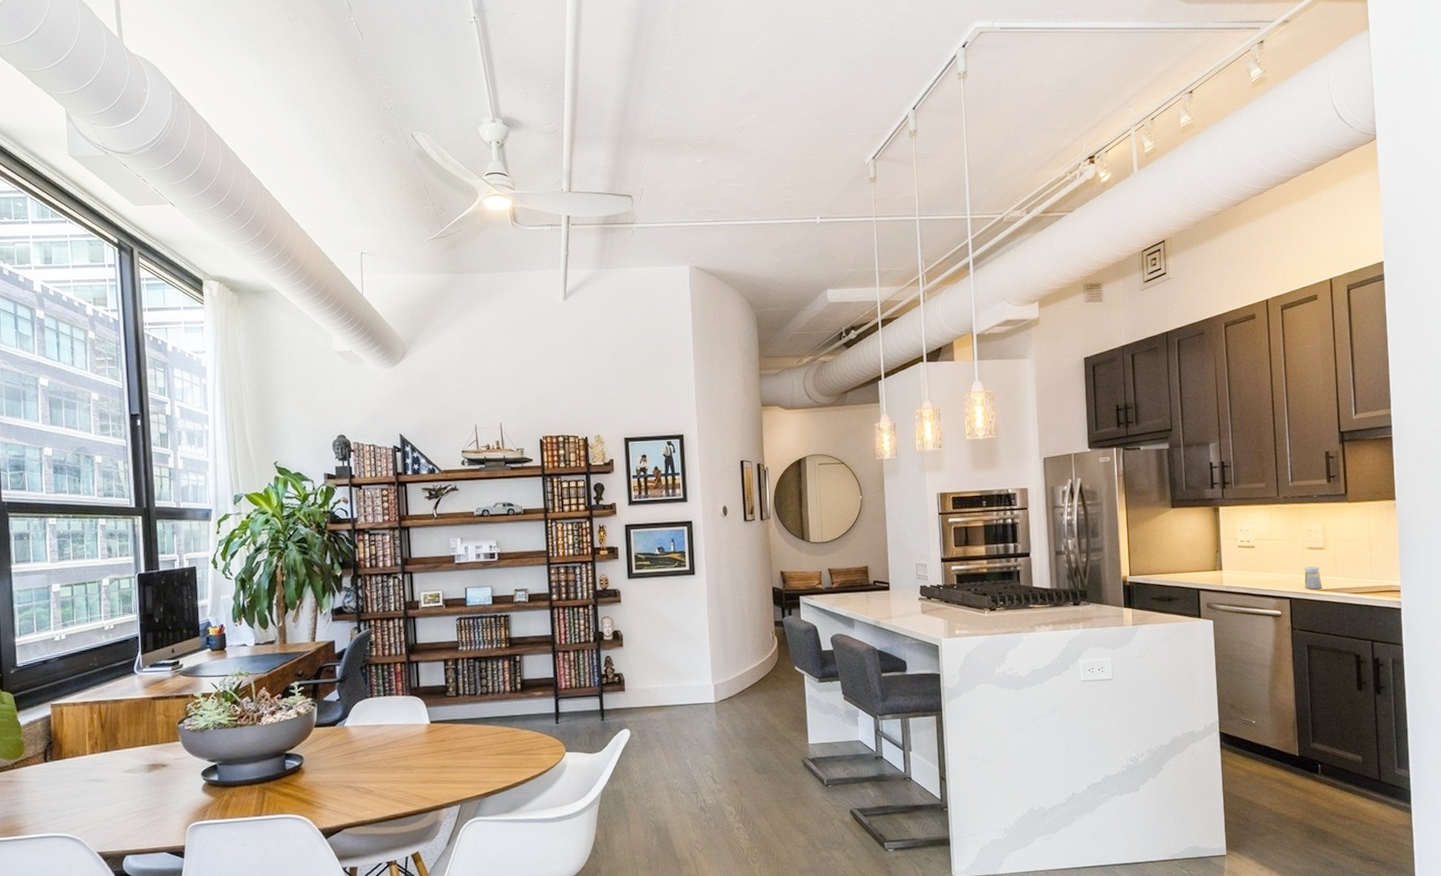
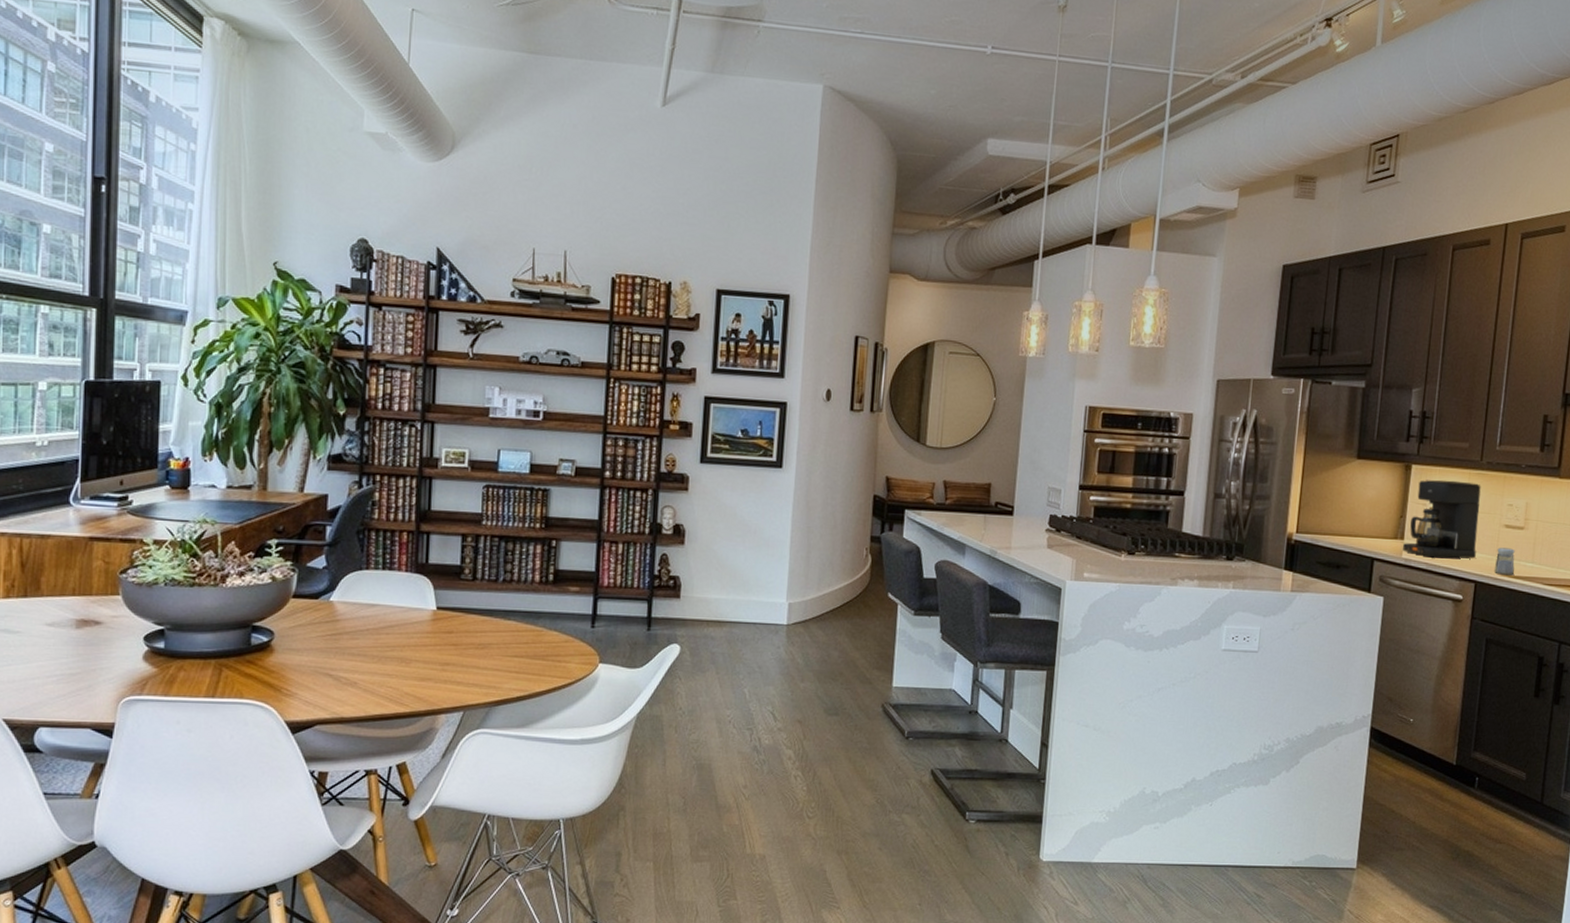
coffee maker: none [1222,515,1287,583] -> present [1402,480,1481,559]

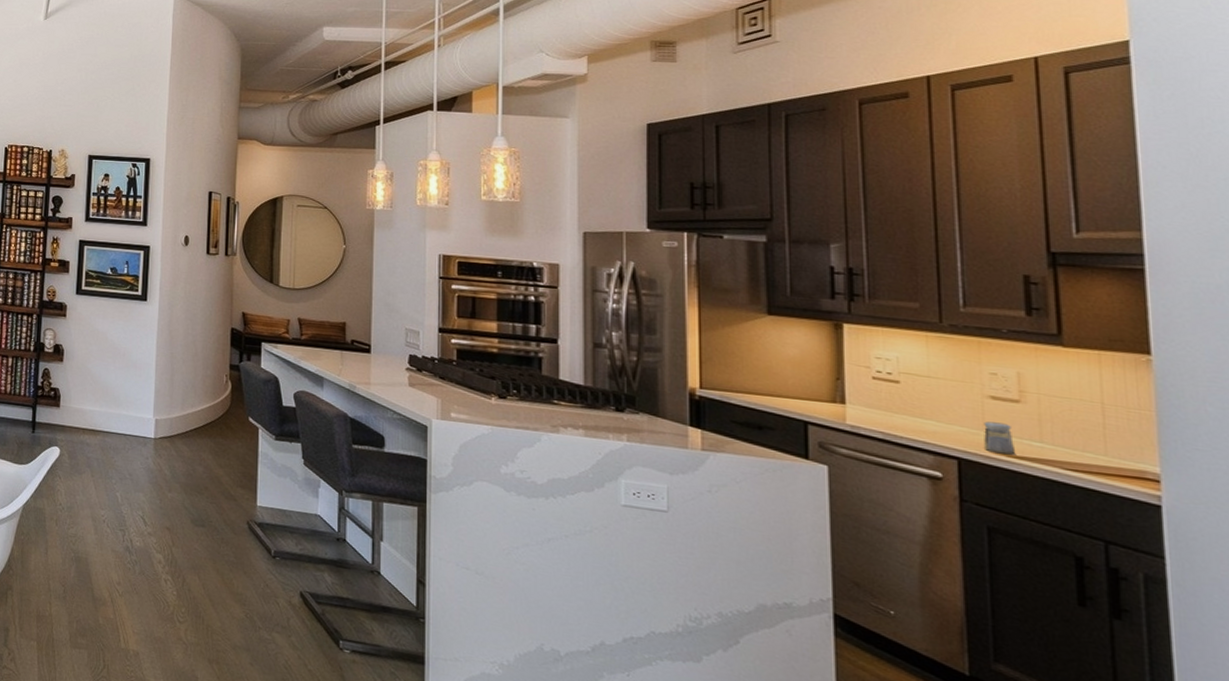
coffee maker: present [1402,480,1481,559] -> none [844,340,953,432]

